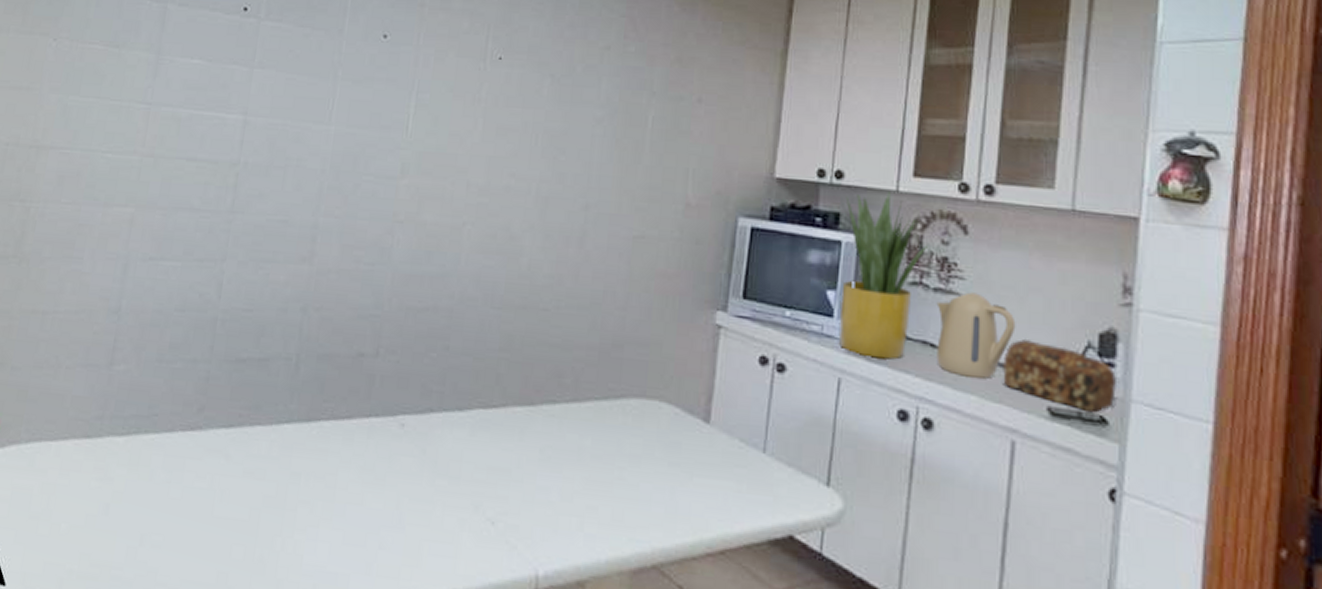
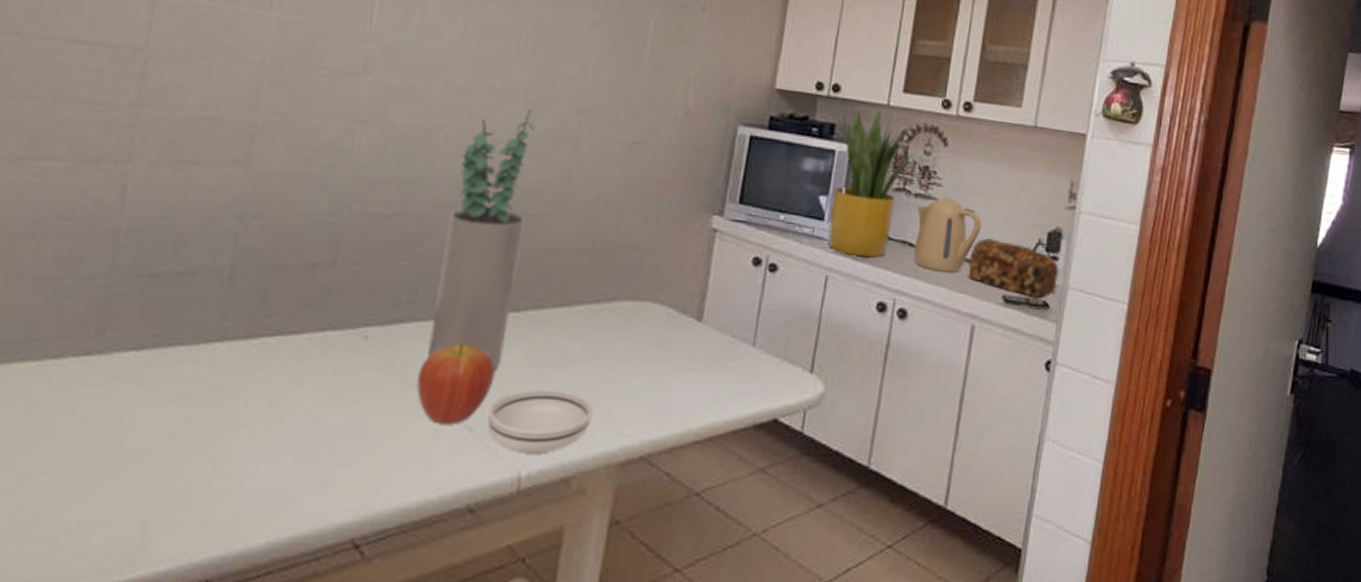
fruit: none [445,435,514,516] -> present [416,343,496,425]
vase: none [454,207,546,464] -> present [427,110,535,370]
bowl: none [507,483,605,554] -> present [487,387,594,454]

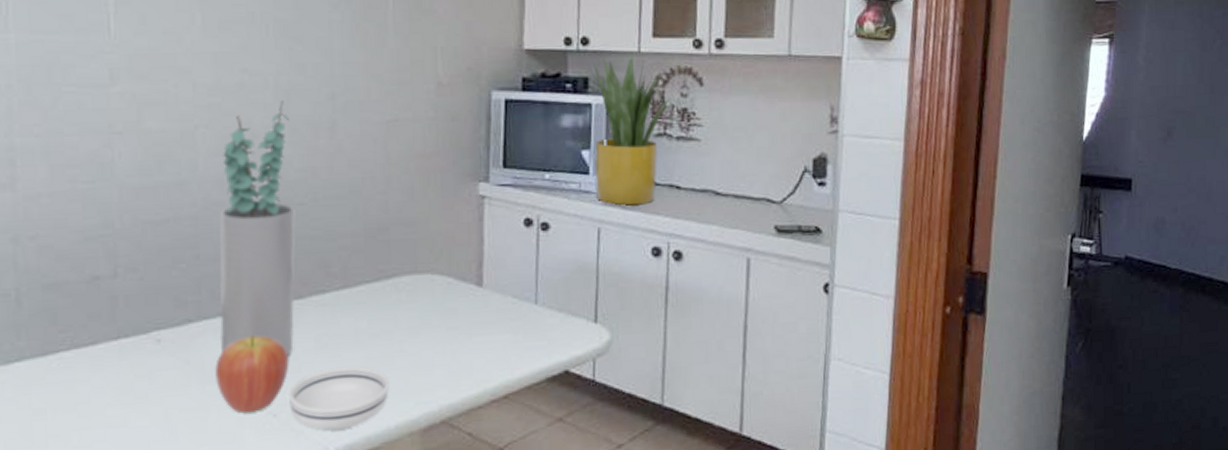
kettle: present [913,197,982,273] -> none [679,137,747,211]
bread loaf: present [968,237,1059,299] -> none [737,171,828,226]

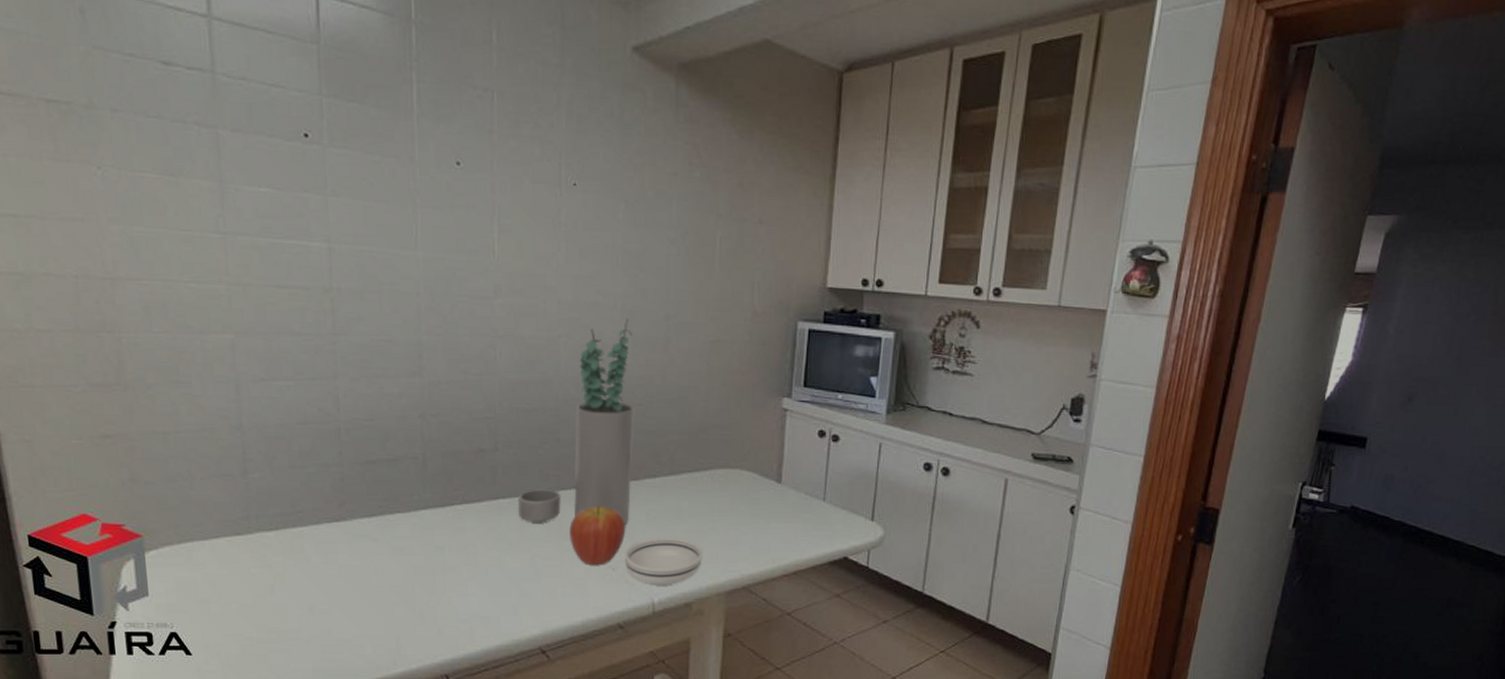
mug: none [146,320,204,366] -> present [518,489,561,523]
planter: present [592,53,670,206] -> none [880,296,950,427]

